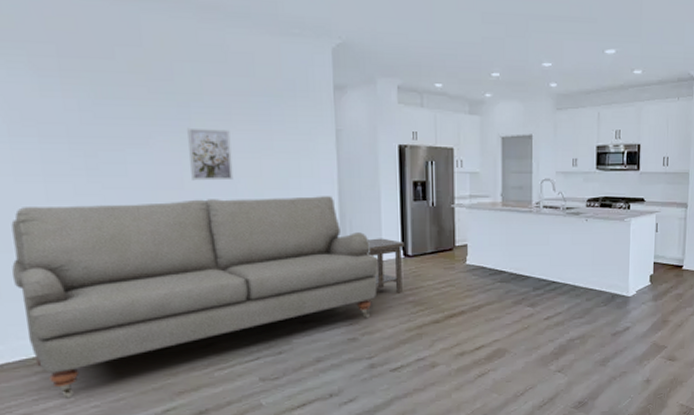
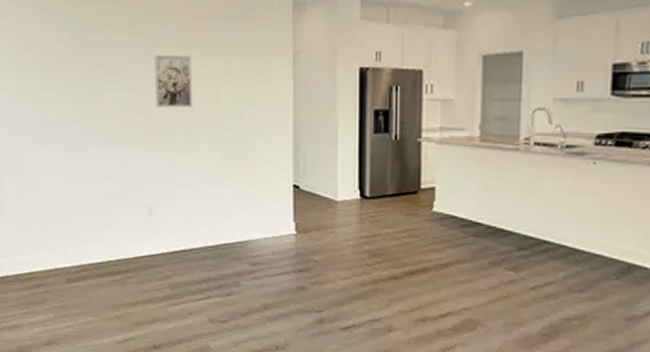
sofa: present [11,196,378,399] -> none [13,126,332,316]
side table: present [368,238,404,293] -> none [322,175,361,241]

